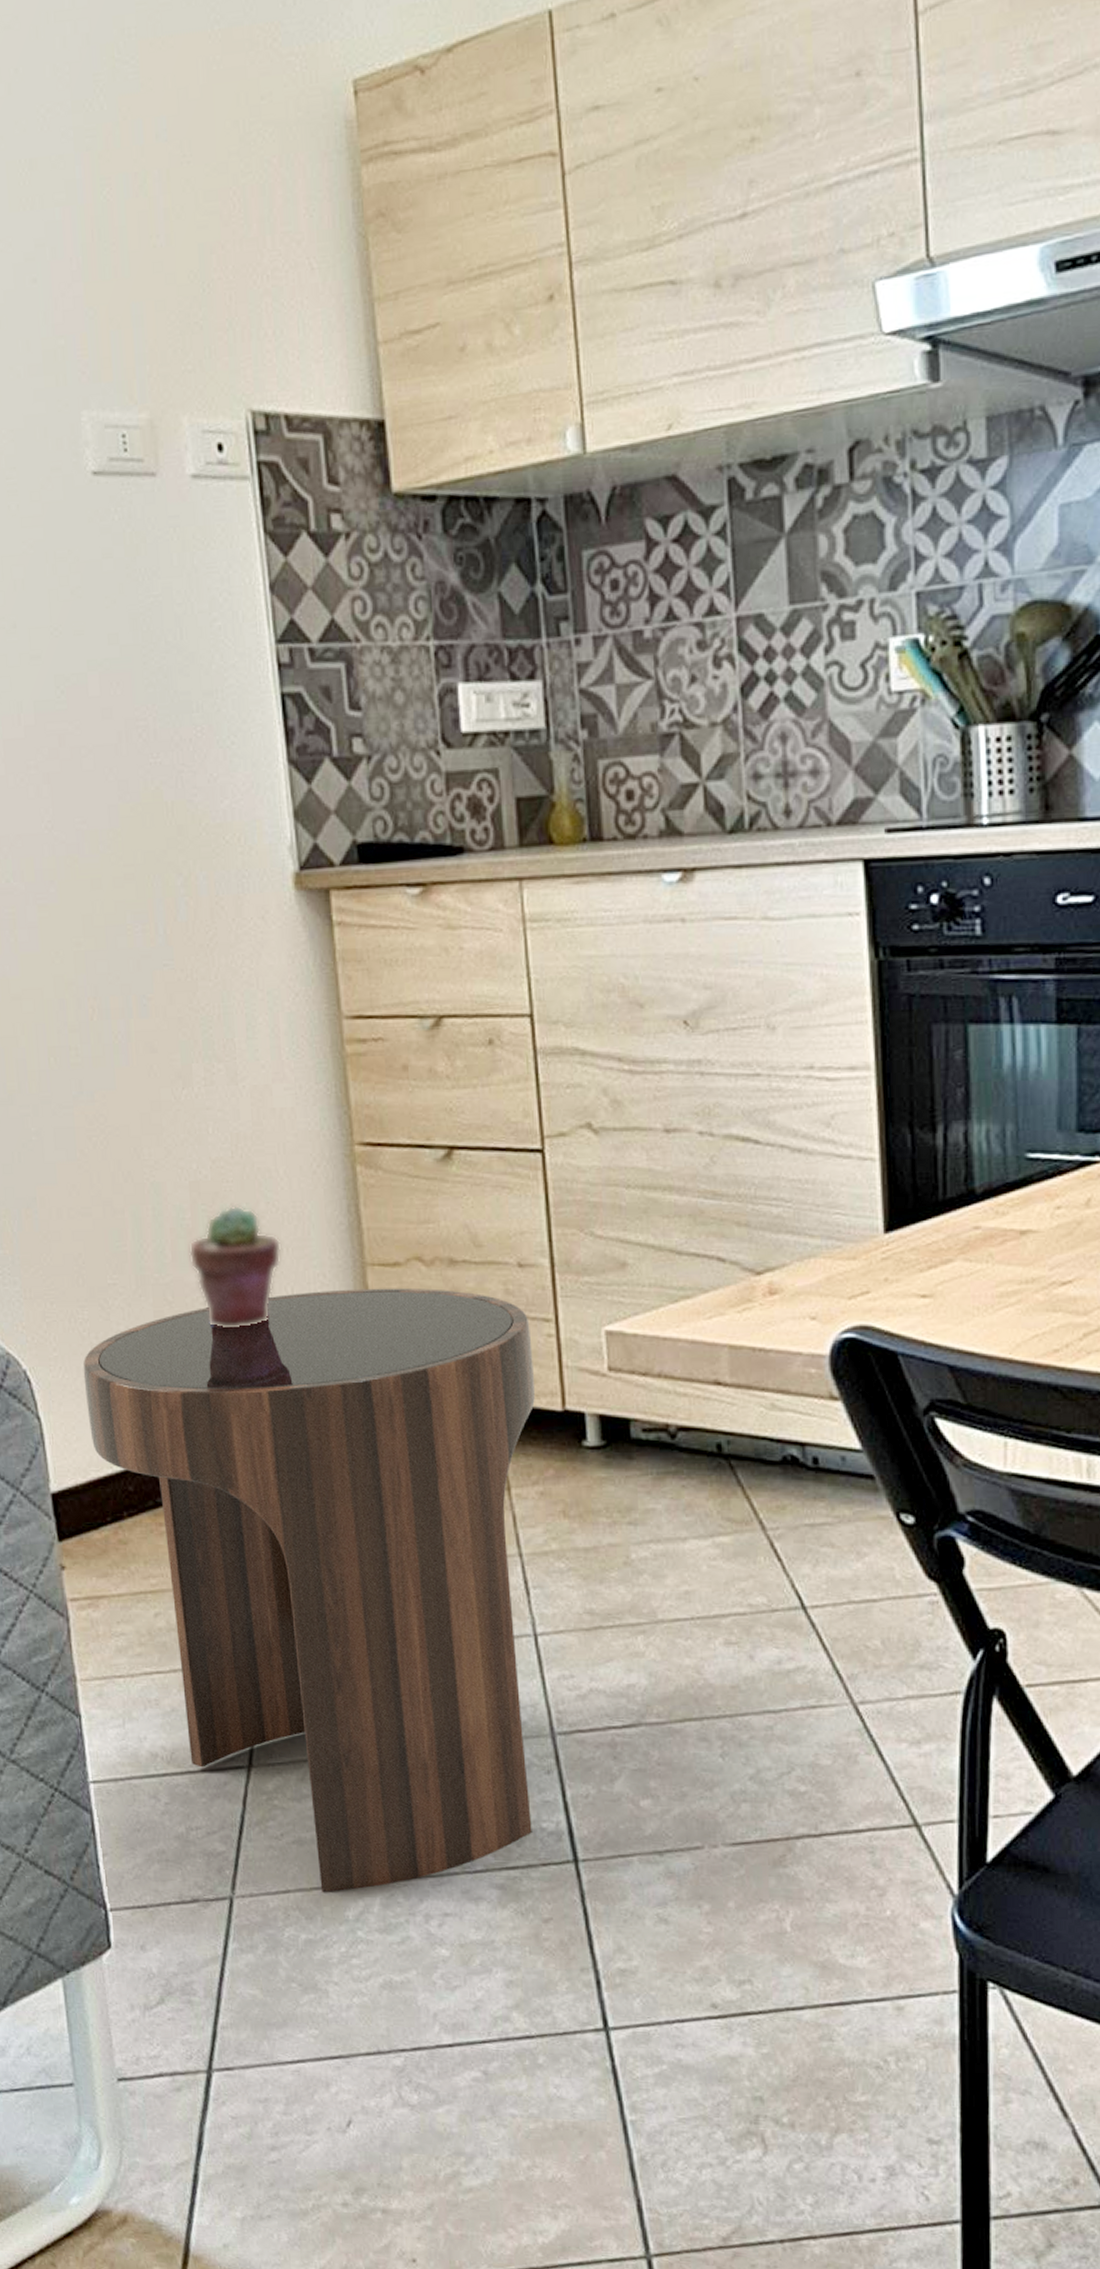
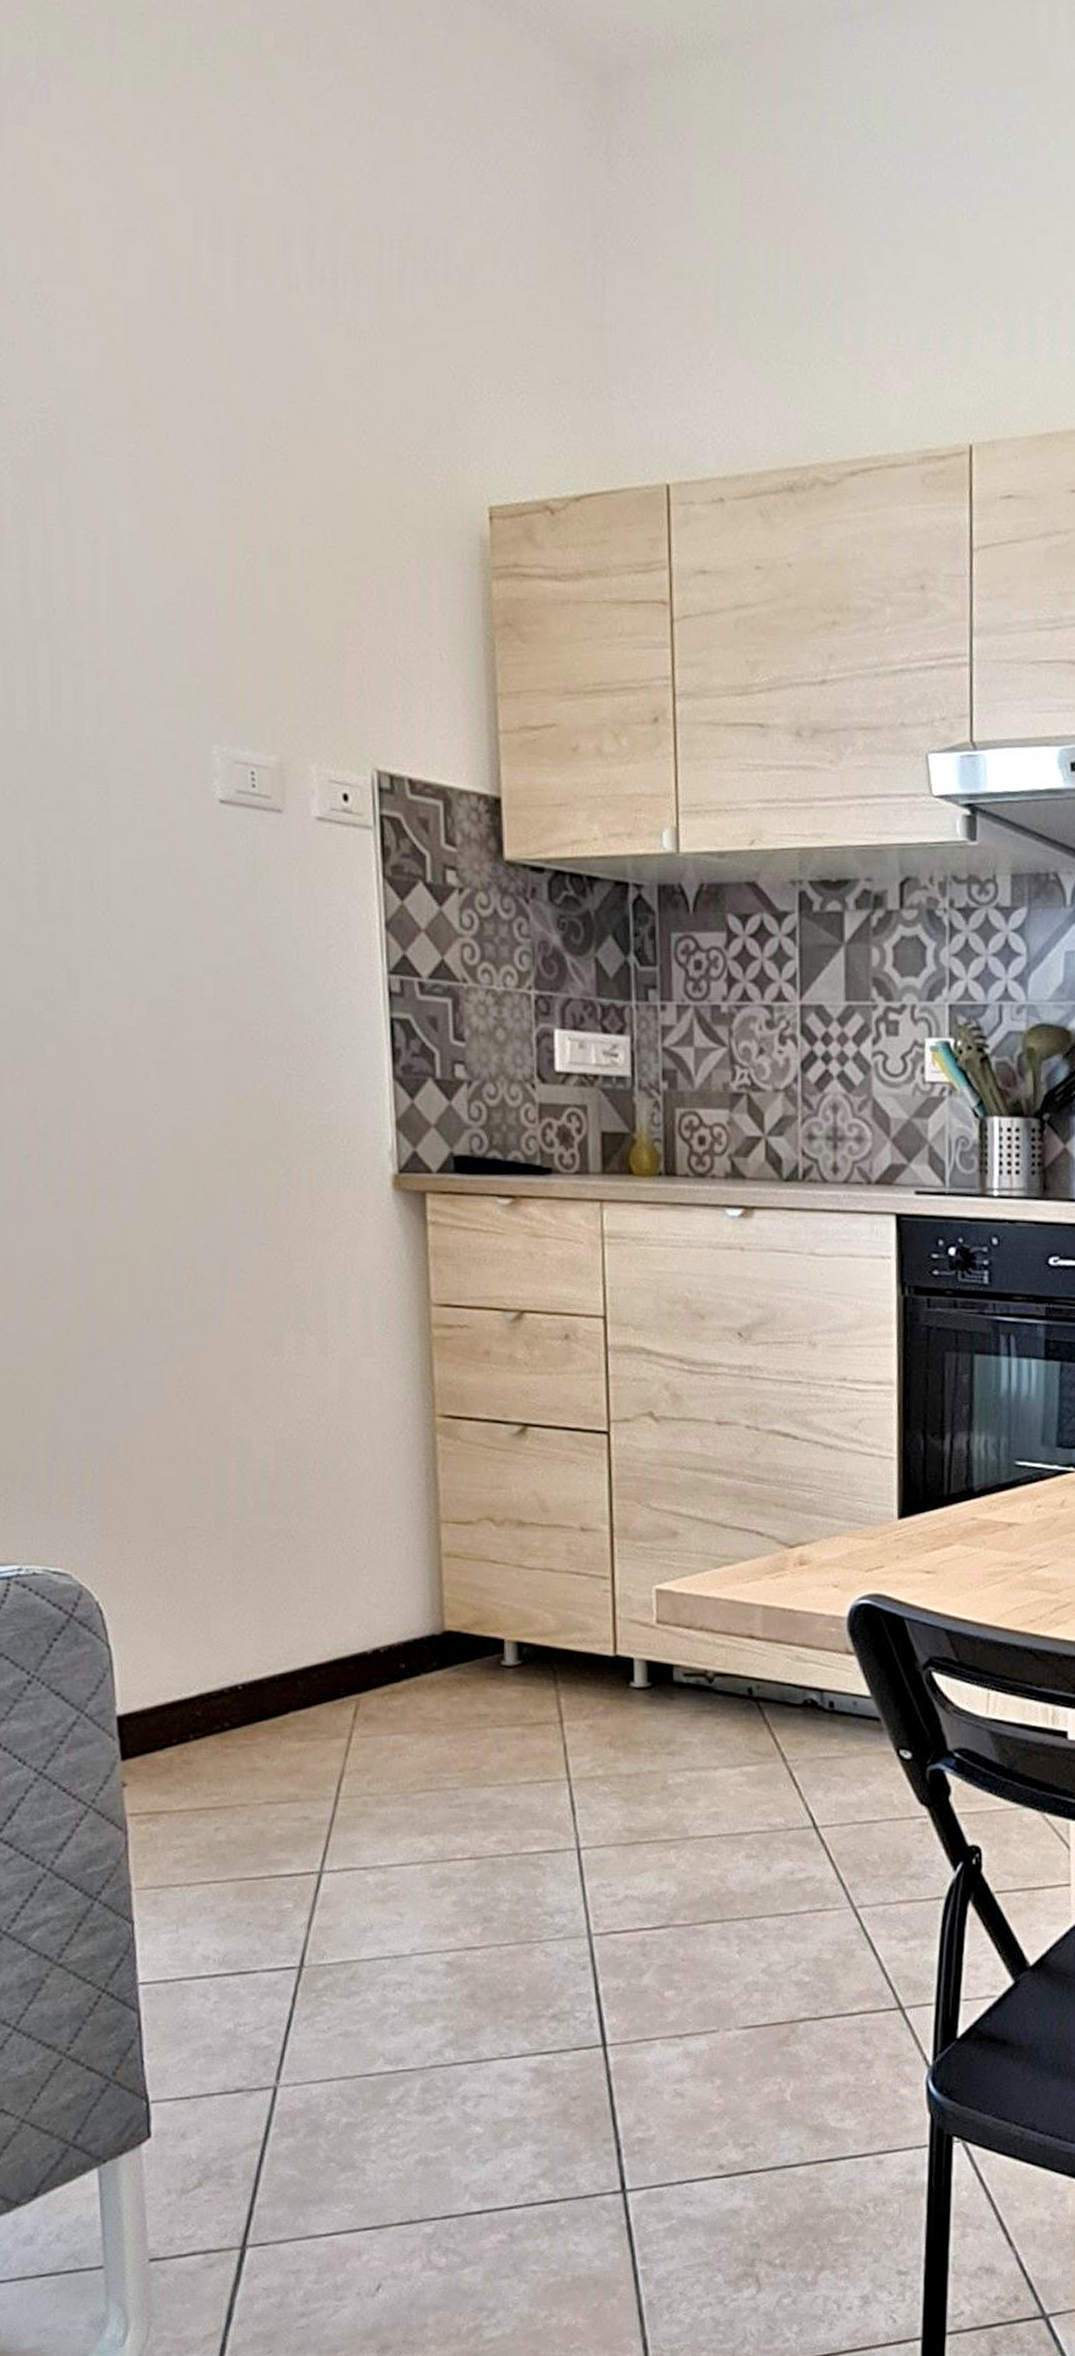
side table: present [83,1288,535,1893] -> none [157,1542,590,2080]
potted succulent: present [189,1206,282,1327] -> none [270,1463,361,1571]

